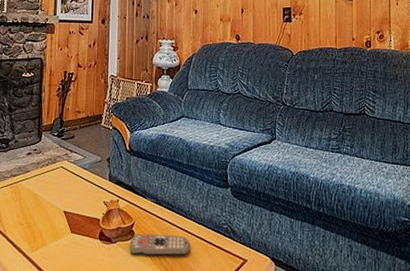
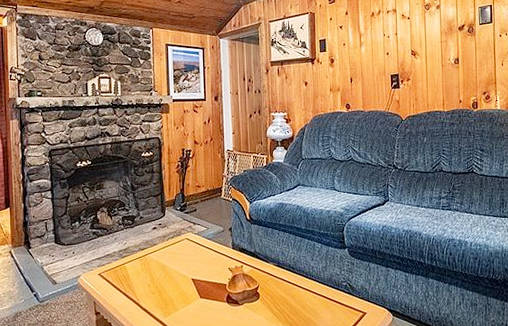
remote control: present [129,233,191,256] -> none [255,294,313,314]

